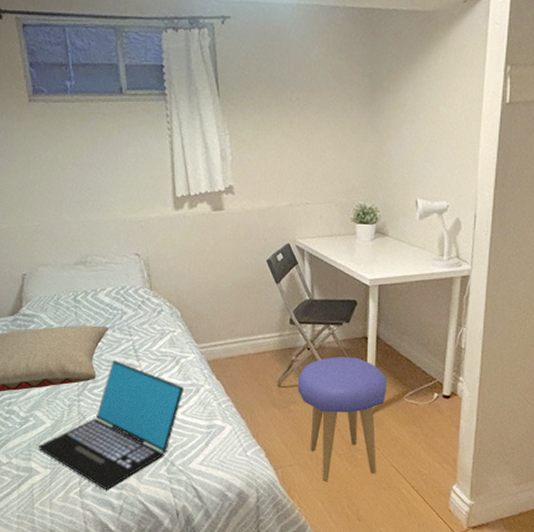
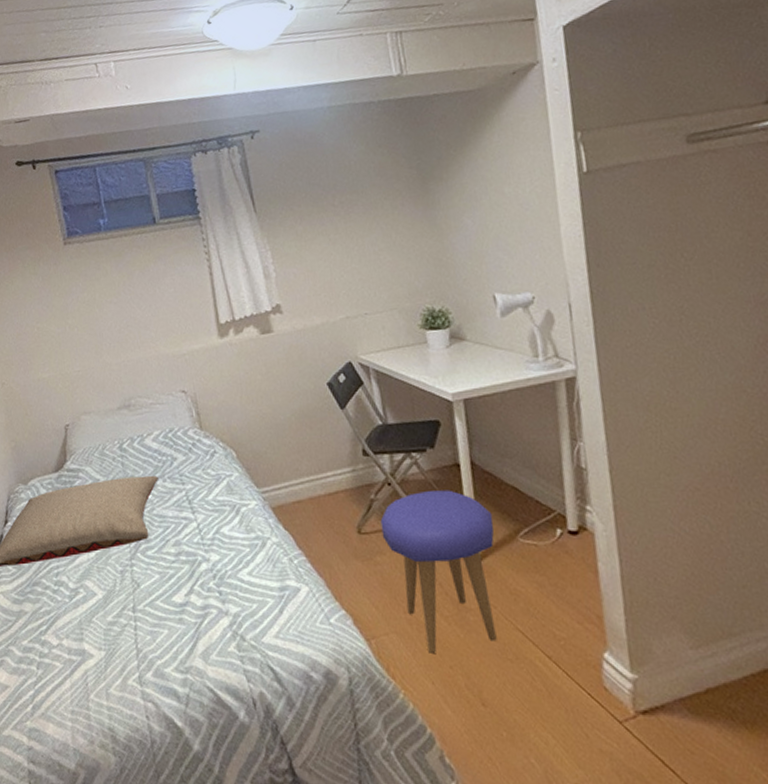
laptop: present [38,360,185,489] -> none [90,514,249,674]

